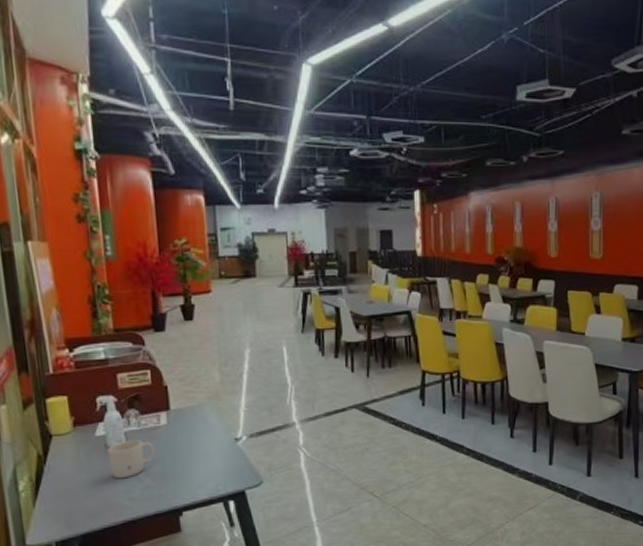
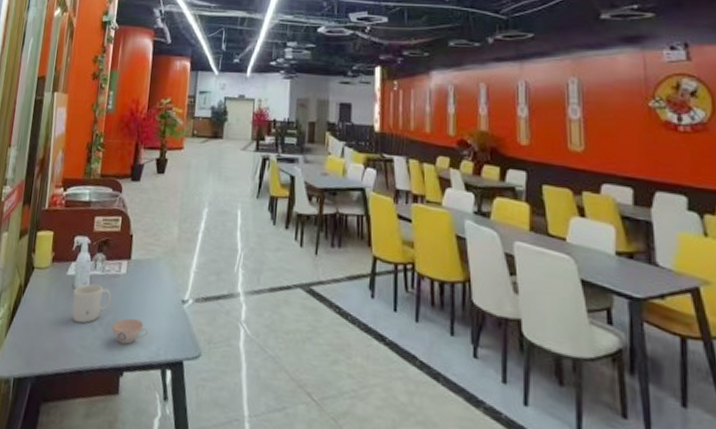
teacup: none [161,464,203,488] -> present [112,318,149,345]

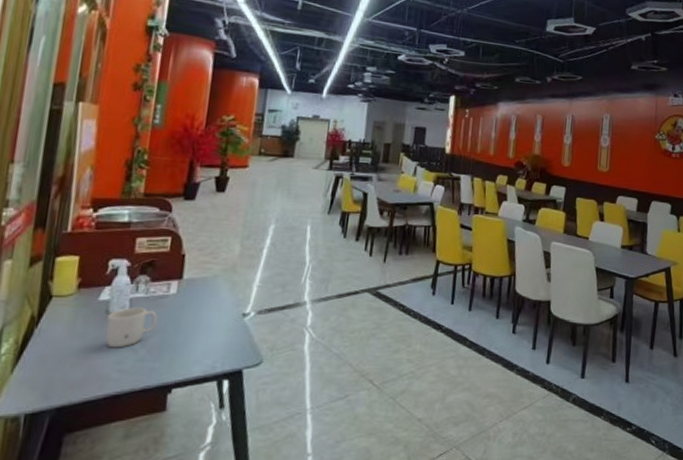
teacup: present [112,318,149,345] -> none [158,337,203,362]

